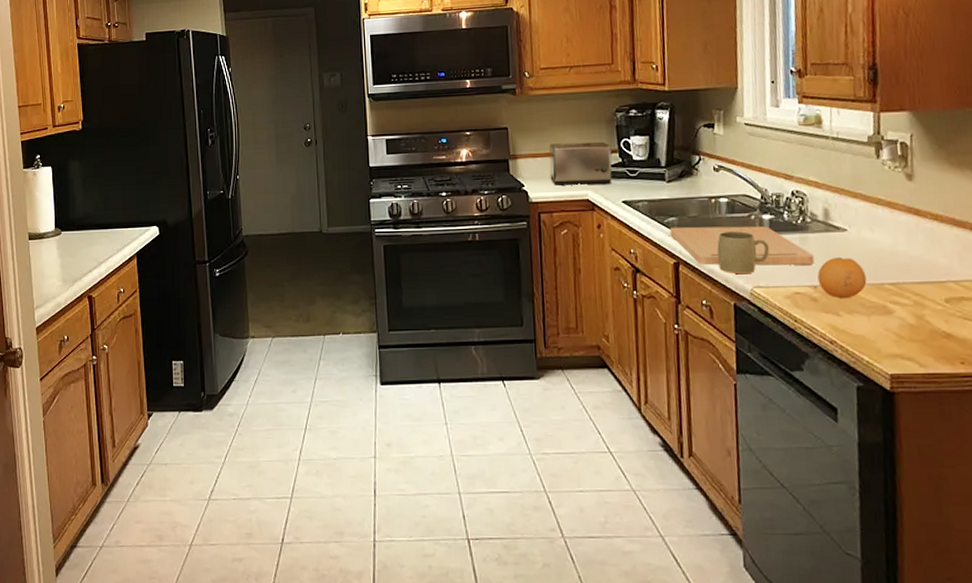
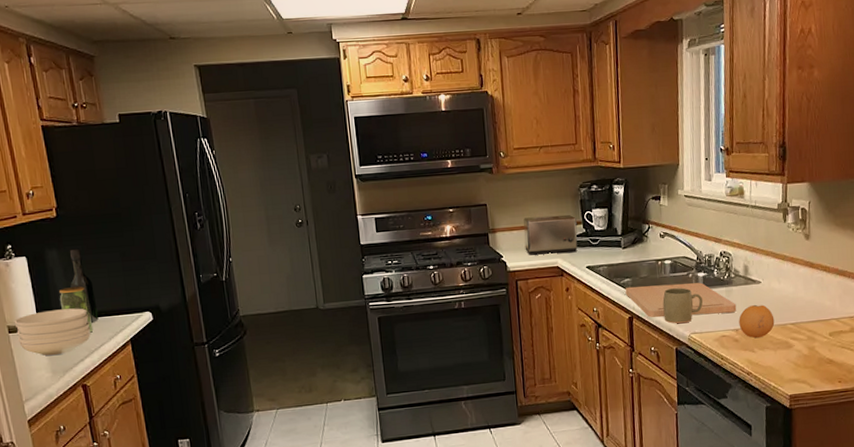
bowl: none [34,219,102,265] -> present [14,308,91,356]
jar: none [76,198,104,244] -> present [59,286,94,333]
bottle: none [87,160,110,235] -> present [69,248,99,324]

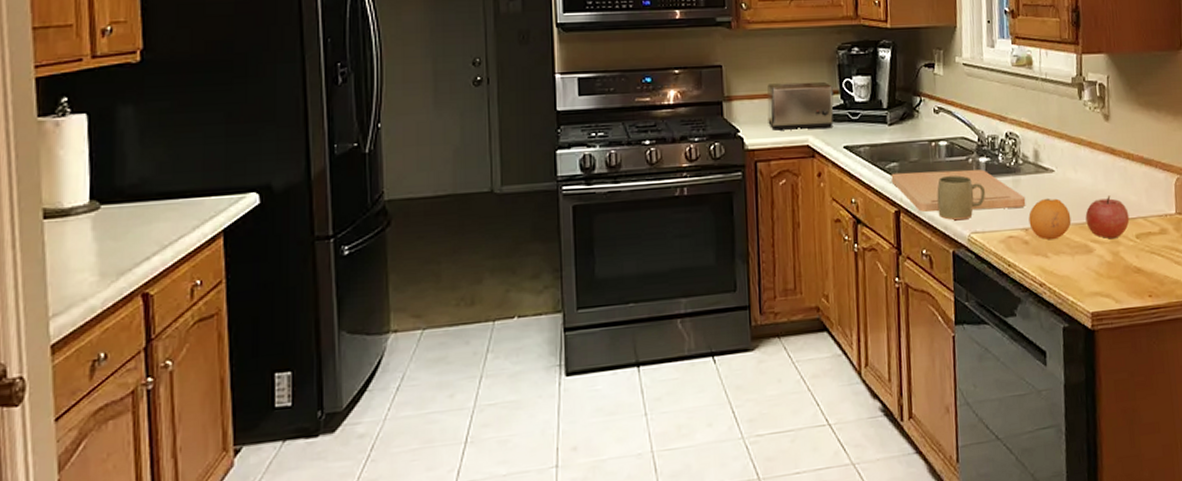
bowl: present [14,308,91,356] -> none [54,185,168,252]
jar: present [59,286,94,333] -> none [127,156,171,220]
bottle: present [69,248,99,324] -> none [146,104,181,208]
fruit: none [786,301,824,337] -> present [1085,196,1130,239]

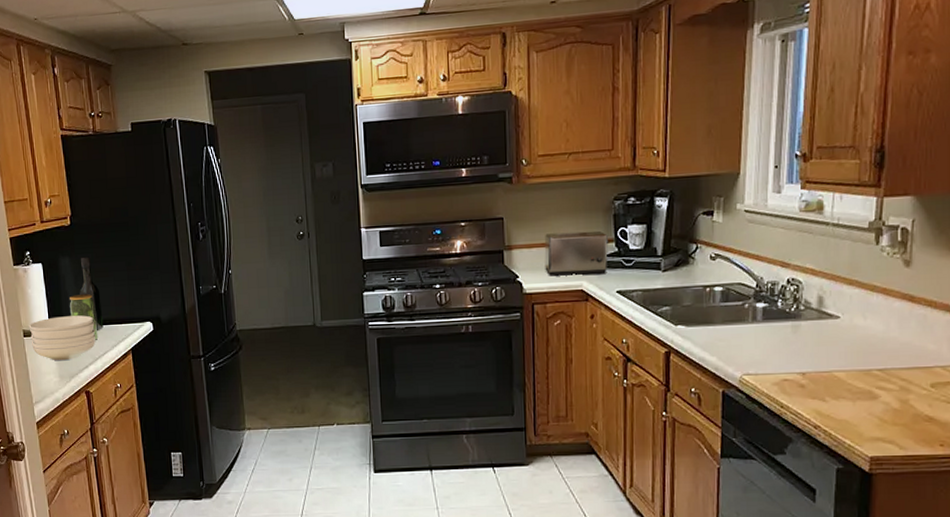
bowl: none [54,185,168,252] -> present [29,315,96,361]
jar: none [127,156,171,220] -> present [69,294,99,340]
bottle: none [146,104,181,208] -> present [80,256,104,332]
cutting board: present [891,169,1026,213] -> none [662,314,805,354]
mug: present [936,175,986,221] -> none [709,320,762,363]
fruit: present [1028,198,1071,241] -> none [807,343,855,385]
fruit: present [1085,196,1130,239] -> none [872,343,925,387]

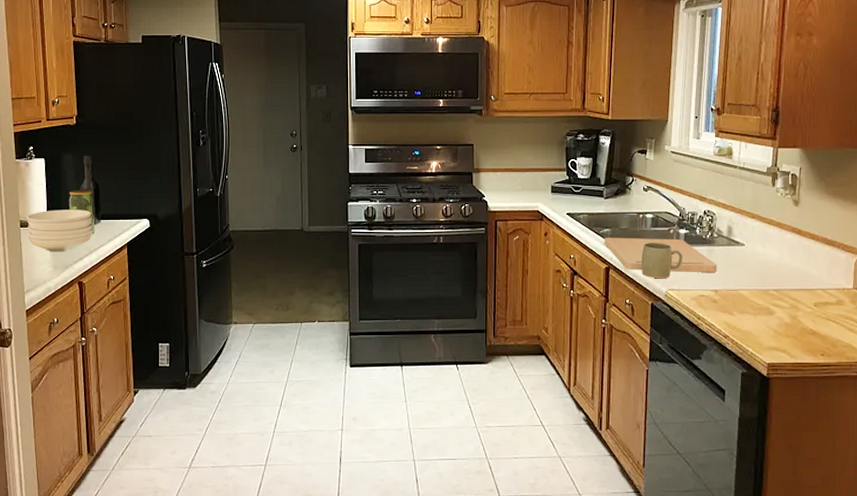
toaster: present [544,230,609,276] -> none [507,160,562,199]
cutting board: none [662,314,805,354] -> present [604,237,718,272]
mug: none [709,320,762,363] -> present [641,243,683,279]

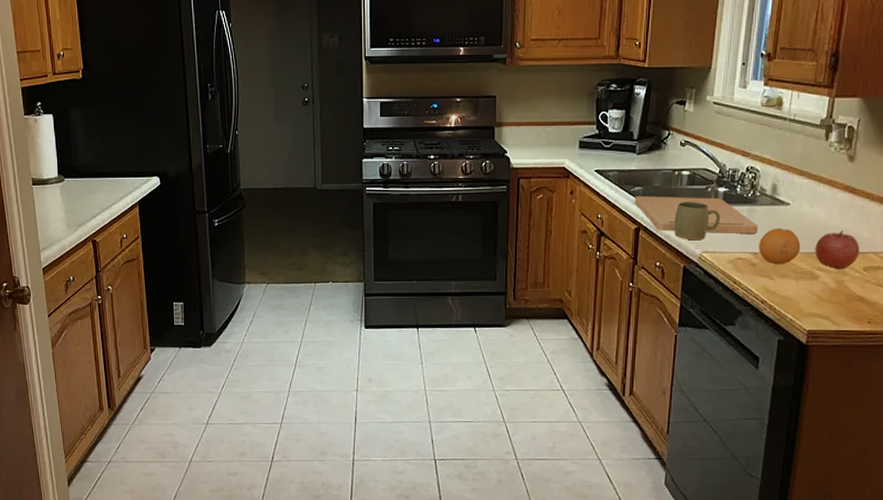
bowl: present [26,210,93,252] -> none [38,167,104,210]
jar: present [68,190,95,234] -> none [78,147,106,192]
bottle: present [80,155,101,226] -> none [89,110,112,183]
fruit: none [719,266,756,301] -> present [759,227,801,265]
fruit: none [769,269,809,305] -> present [815,230,860,269]

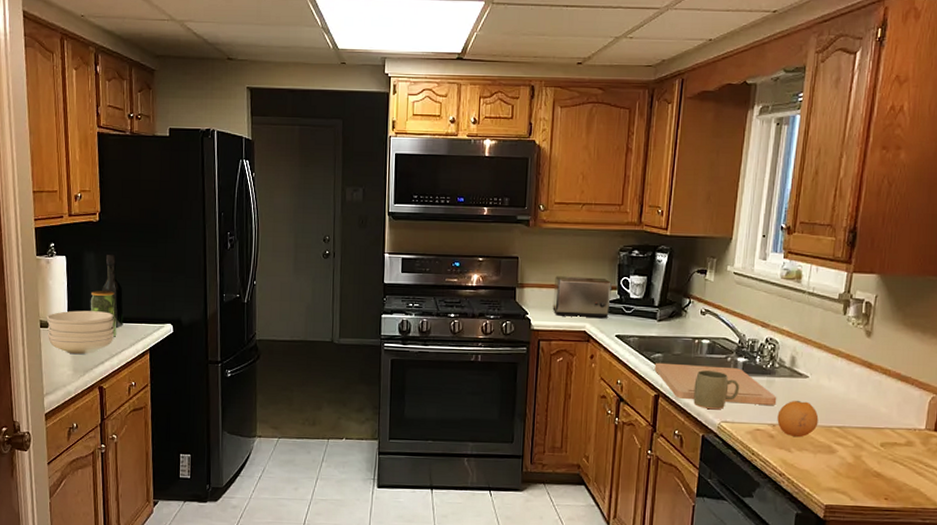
bowl: none [38,167,104,210] -> present [46,310,115,355]
jar: none [78,147,106,192] -> present [90,291,117,337]
bottle: none [89,110,112,183] -> present [102,254,124,329]
toaster: none [531,113,591,154] -> present [552,276,613,319]
fruit: present [815,230,860,269] -> none [832,405,877,444]

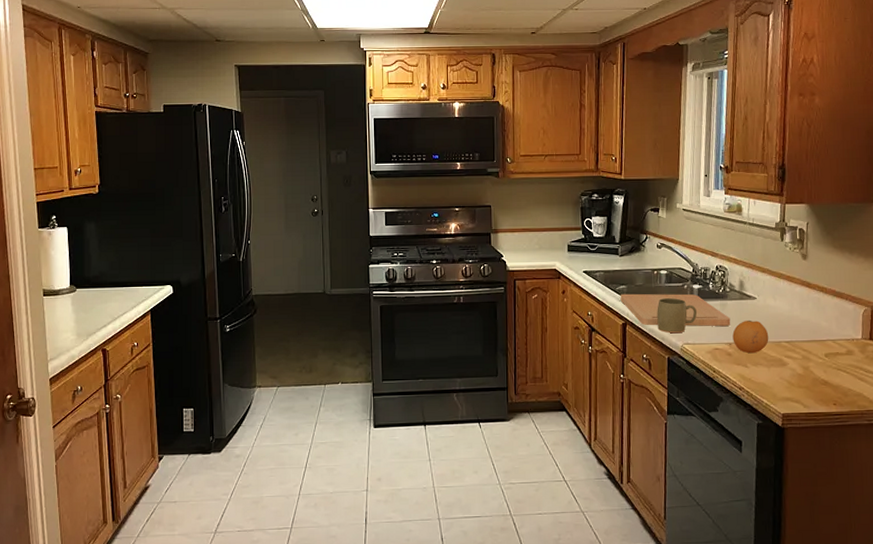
bowl: present [46,310,115,355] -> none [49,277,116,320]
jar: present [90,291,117,337] -> none [91,258,119,301]
bottle: present [102,254,124,329] -> none [103,223,124,293]
toaster: present [552,276,613,319] -> none [524,220,577,257]

